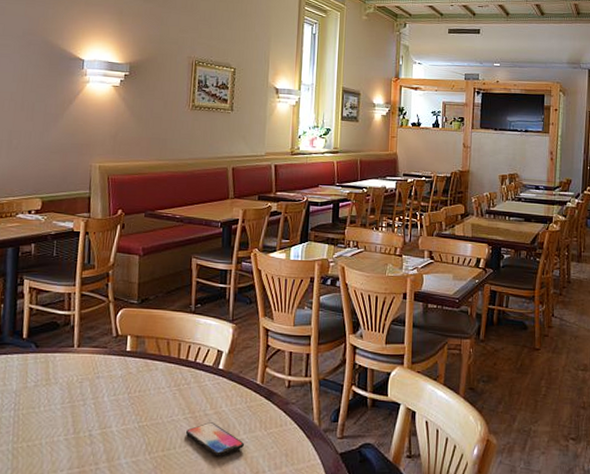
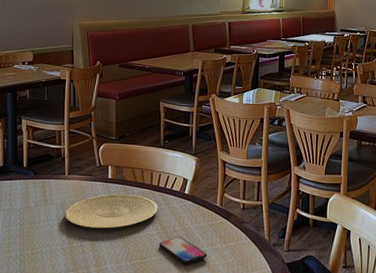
plate: none [71,370,186,414] -> present [64,194,158,229]

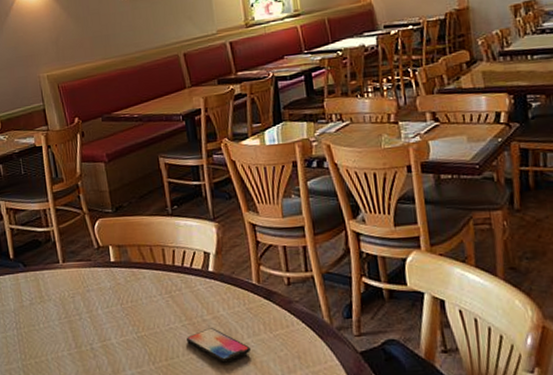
plate: present [64,194,158,229] -> none [66,279,178,326]

